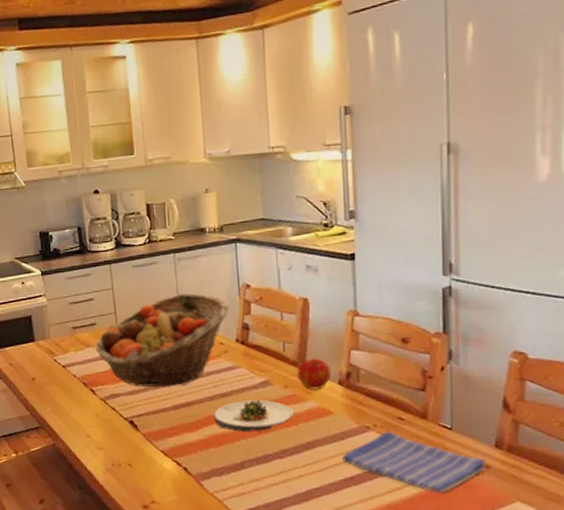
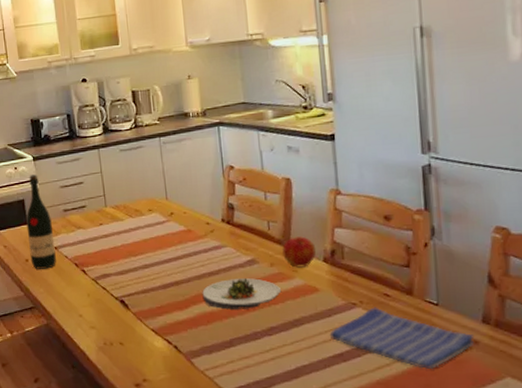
wine bottle: none [33,290,64,388] -> present [26,174,56,269]
fruit basket: present [96,292,230,388] -> none [86,175,215,268]

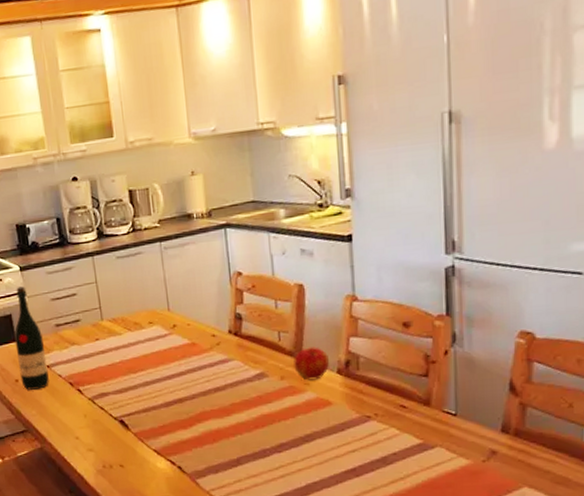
salad plate: present [202,278,282,310] -> none [207,393,293,427]
dish towel: present [329,307,474,369] -> none [342,419,492,481]

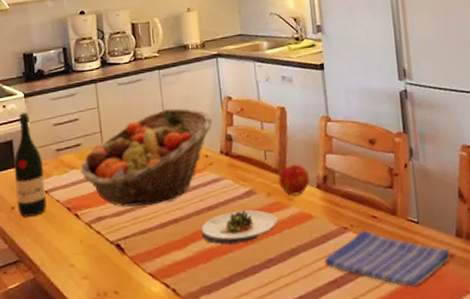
fruit basket: none [81,283,221,385] -> present [81,107,214,208]
salad plate: none [207,393,293,427] -> present [201,209,279,245]
dish towel: none [342,419,492,481] -> present [324,229,450,287]

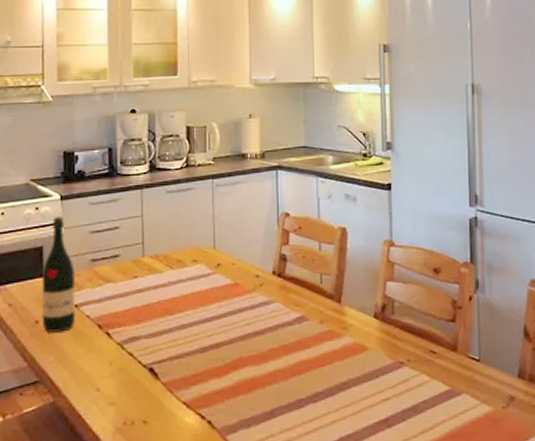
fruit basket: present [81,107,214,208] -> none [117,221,268,328]
salad plate: present [201,209,279,245] -> none [245,337,330,375]
apple: present [278,164,310,196] -> none [334,290,368,325]
dish towel: present [324,229,450,287] -> none [376,365,510,430]

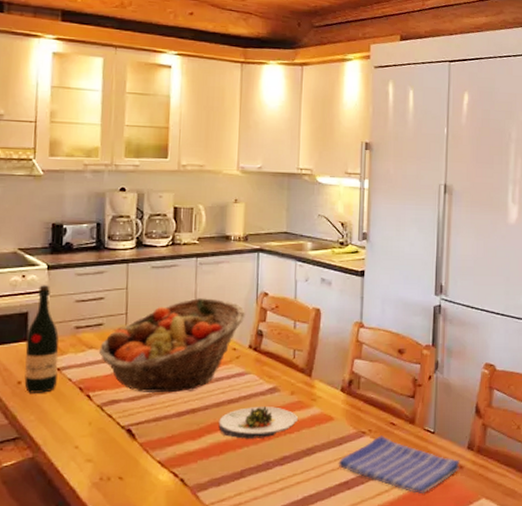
fruit basket: none [117,221,268,328] -> present [99,297,247,394]
salad plate: none [245,337,330,375] -> present [218,406,299,439]
dish towel: none [376,365,510,430] -> present [338,435,459,494]

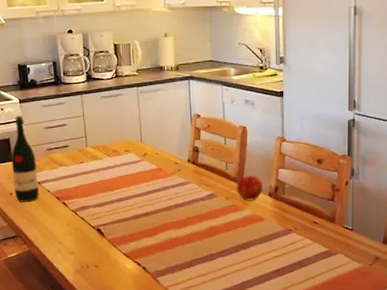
fruit basket: present [99,297,247,394] -> none [68,120,183,201]
salad plate: present [218,406,299,439] -> none [169,210,234,236]
apple: none [304,366,336,397] -> present [237,175,264,201]
dish towel: present [338,435,459,494] -> none [270,232,376,280]

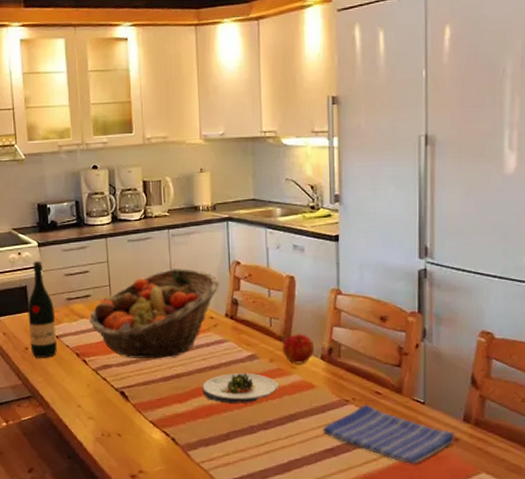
fruit basket: none [68,120,183,201] -> present [90,268,221,359]
salad plate: none [169,210,234,236] -> present [202,373,280,403]
dish towel: none [270,232,376,280] -> present [322,404,454,464]

